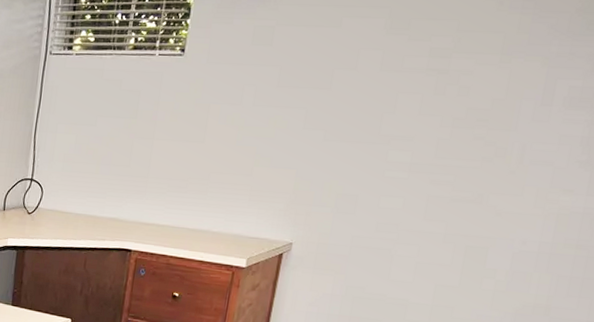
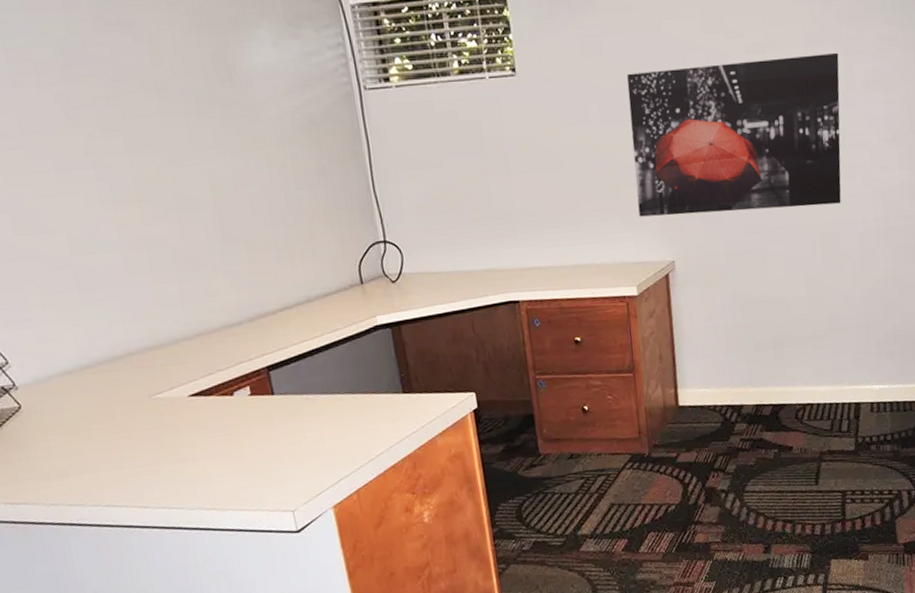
wall art: none [268,64,541,219] -> present [627,52,841,217]

